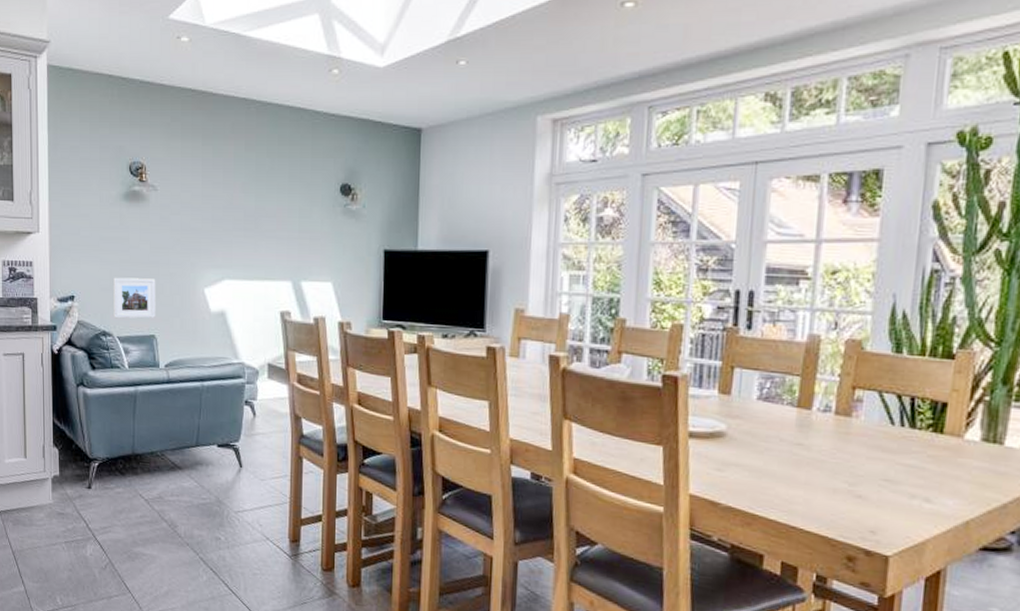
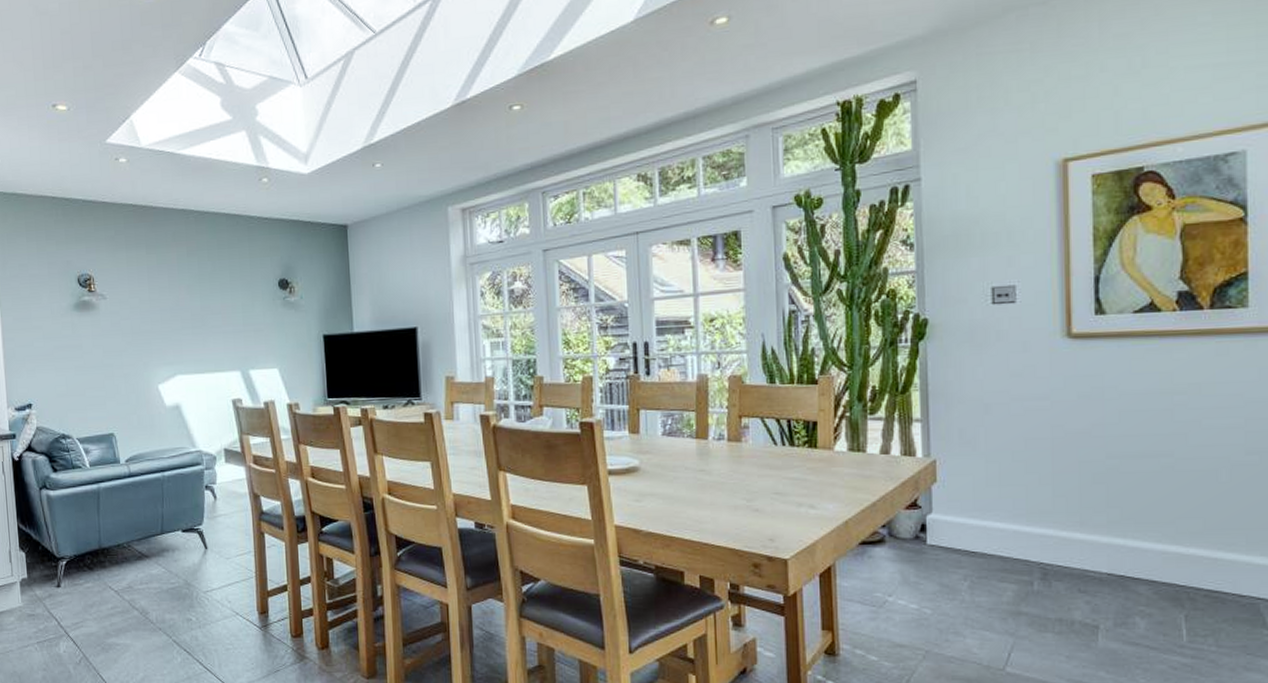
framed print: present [113,277,156,319] -> none [69,381,113,421]

